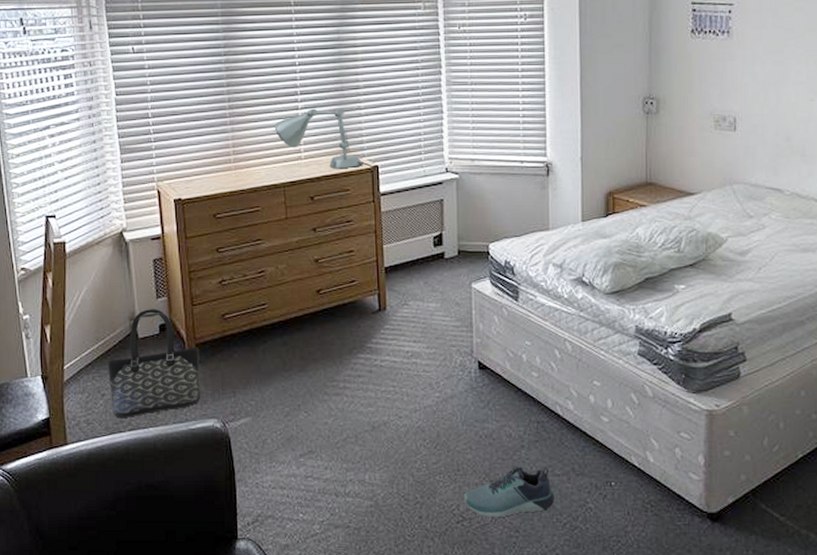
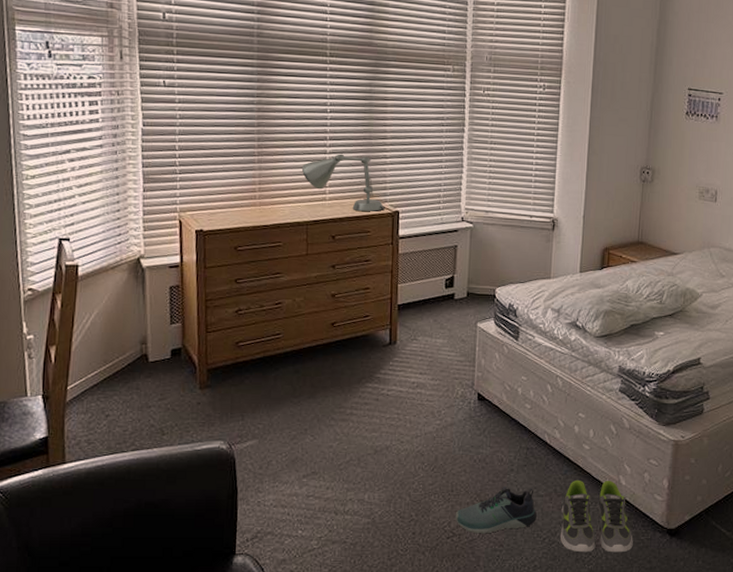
tote bag: present [106,309,201,417] -> none [113,334,210,438]
athletic shoe: none [581,456,668,540] -> present [560,479,633,553]

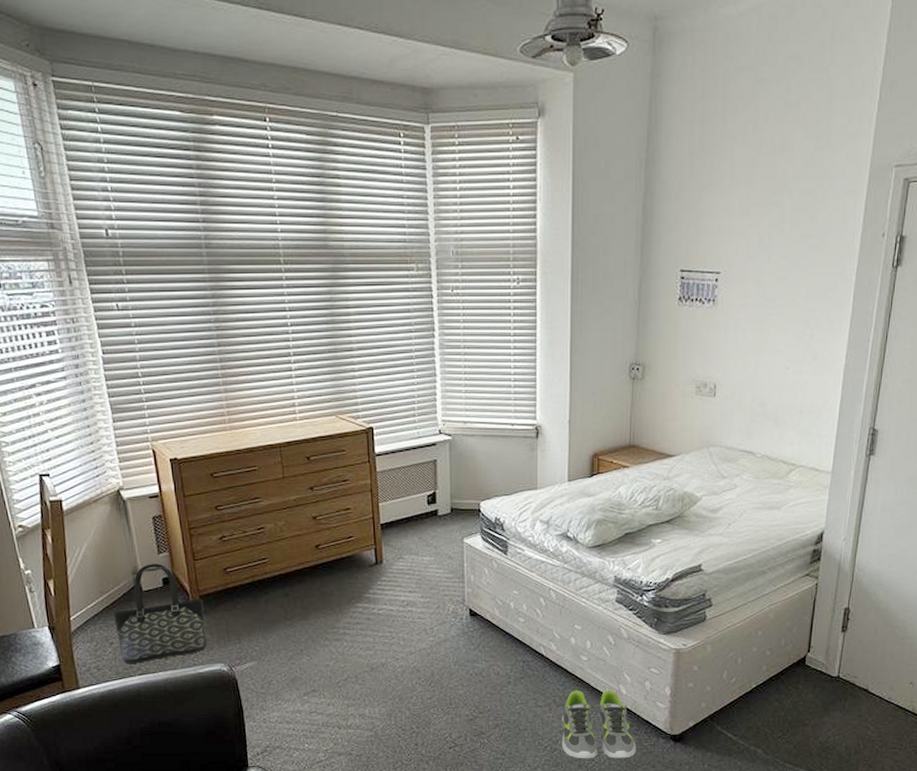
tote bag: none [113,334,210,438] -> present [112,564,207,663]
desk lamp: present [301,154,385,212] -> none [268,369,358,430]
athletic shoe: present [455,487,537,534] -> none [455,699,537,744]

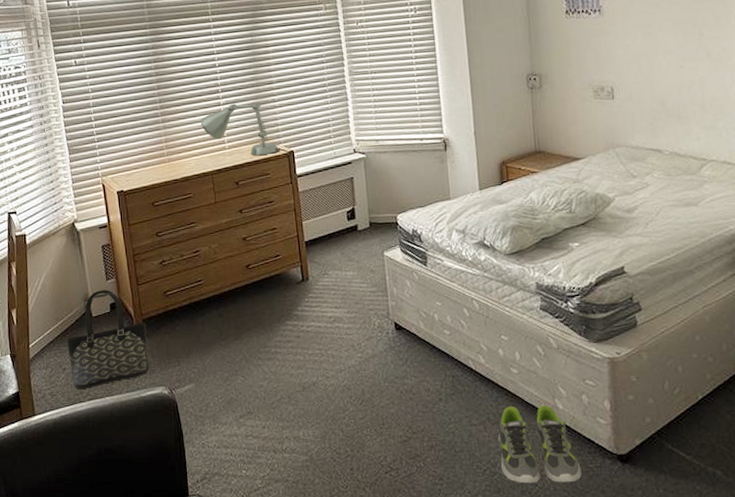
desk lamp: none [268,369,358,430] -> present [200,101,280,156]

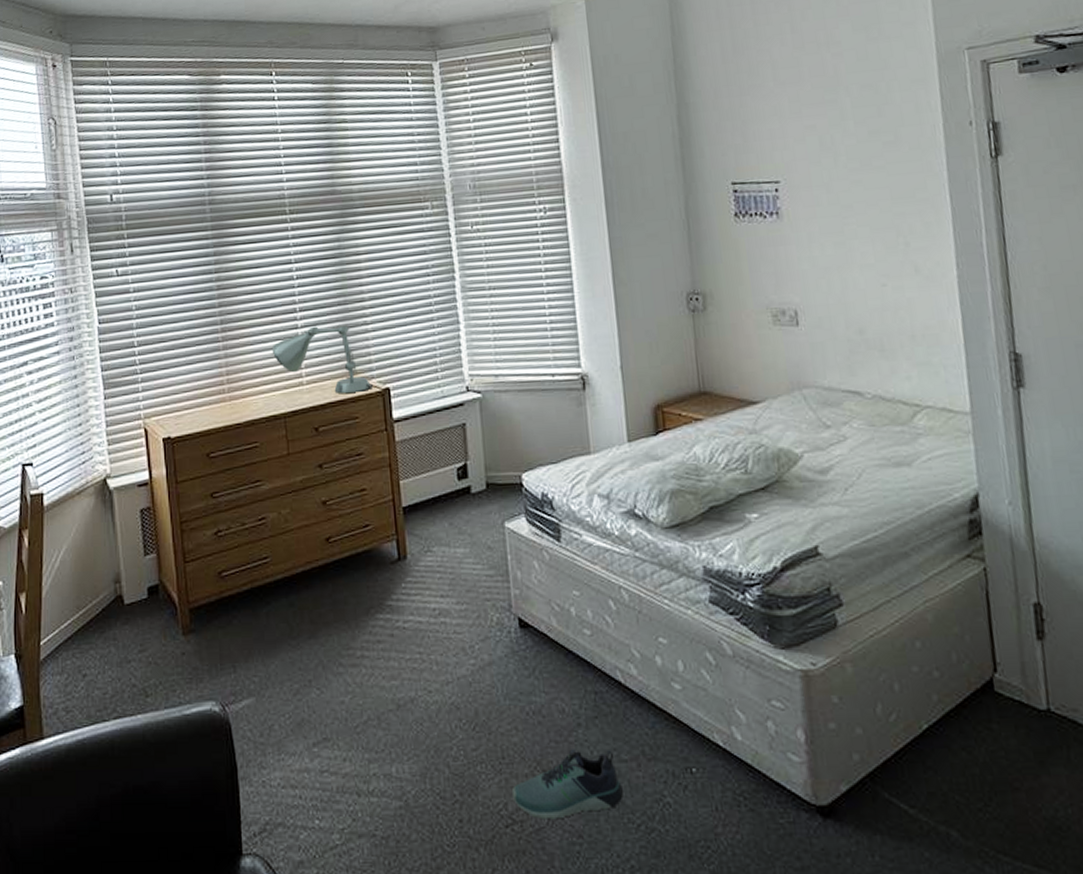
tote bag: present [66,290,149,389] -> none [88,568,196,703]
athletic shoe: none [389,417,473,468] -> present [511,749,623,820]
athletic shoe: present [498,405,582,484] -> none [655,735,770,845]

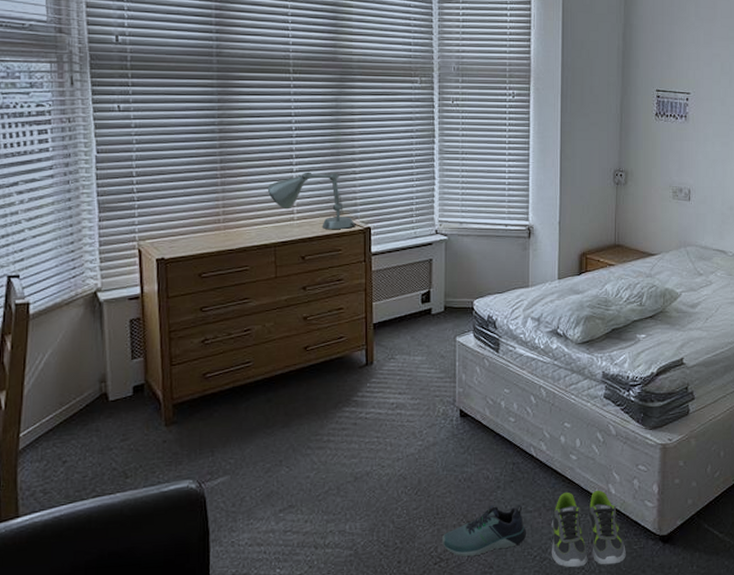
athletic shoe: none [655,735,770,845] -> present [551,490,626,567]

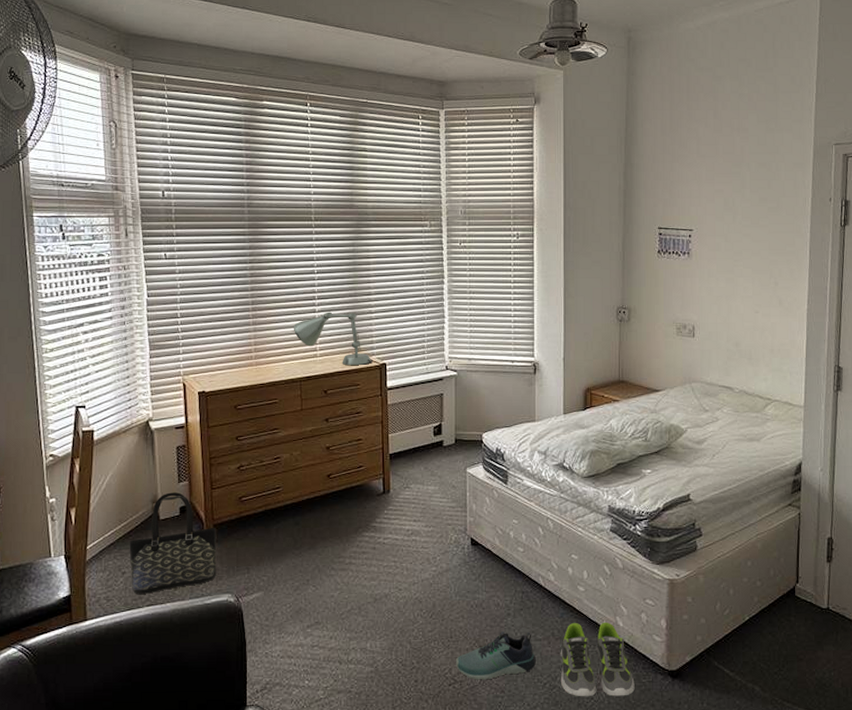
tote bag: none [70,370,177,485] -> present [128,492,217,594]

